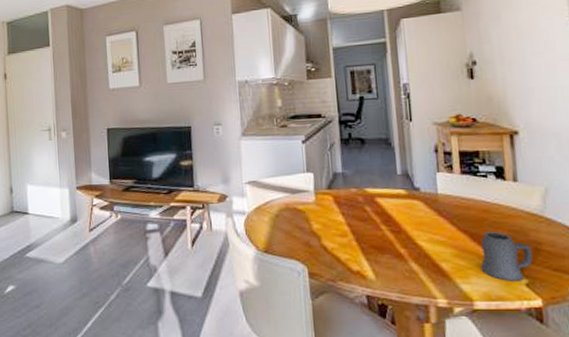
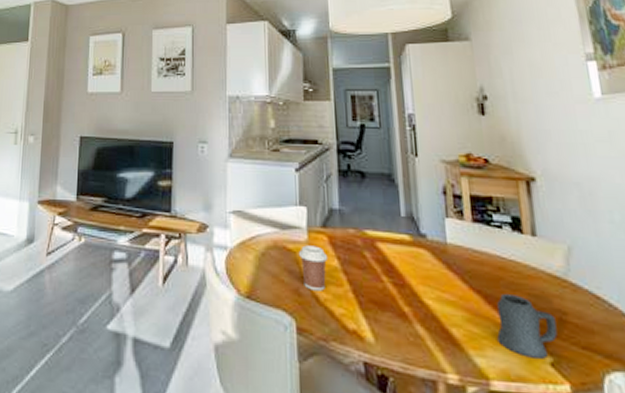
coffee cup: none [308,205,334,242] -> present [299,245,328,291]

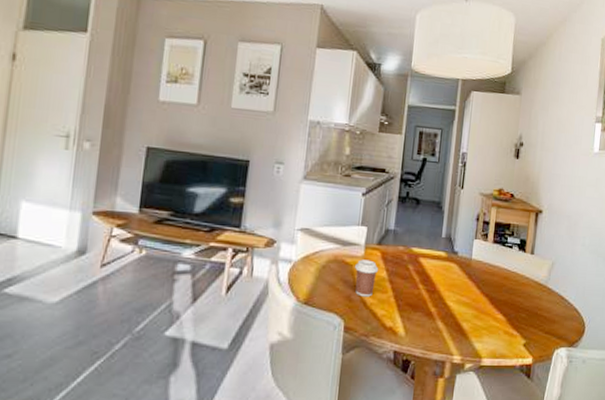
mug: present [497,293,558,360] -> none [493,296,533,343]

